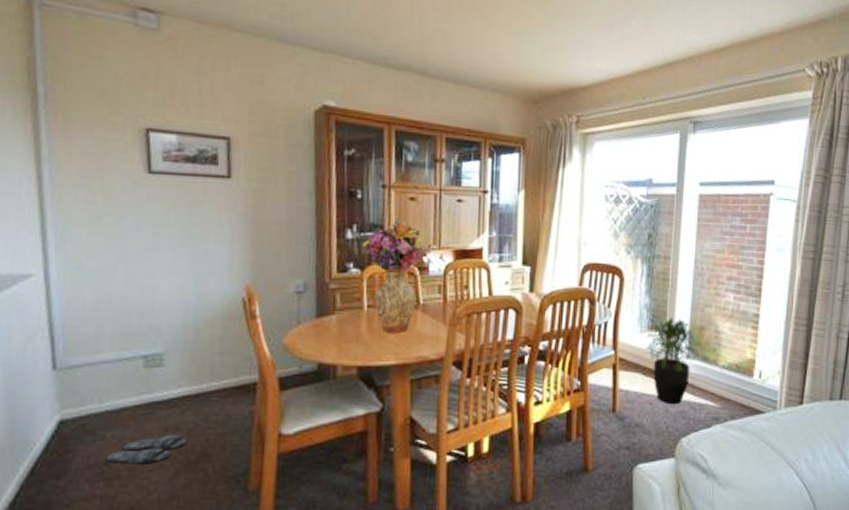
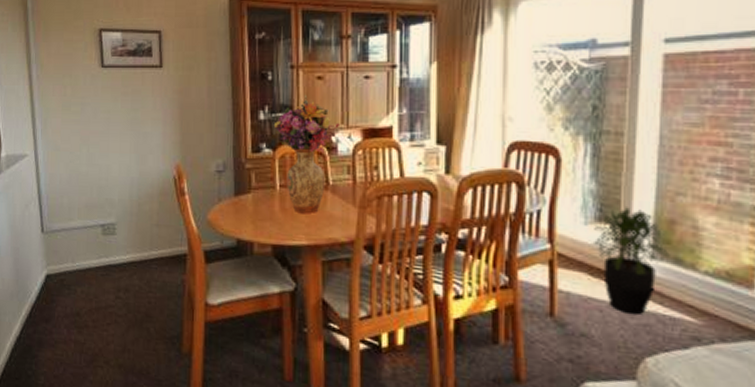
slippers: present [105,434,187,464] -> none [77,294,134,319]

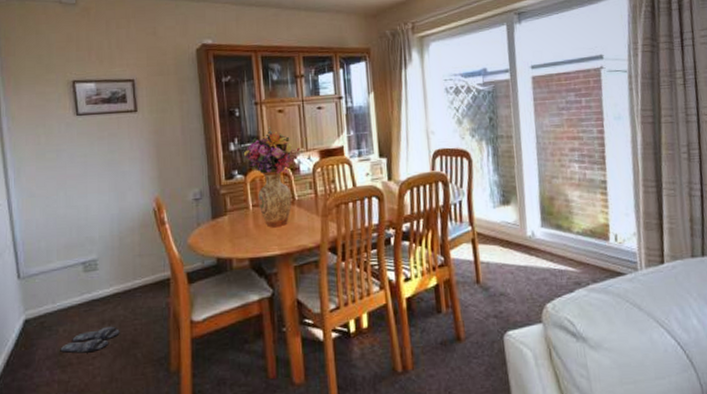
slippers: none [77,294,134,319] -> present [60,326,120,353]
potted plant: present [594,207,670,316] -> none [500,191,553,273]

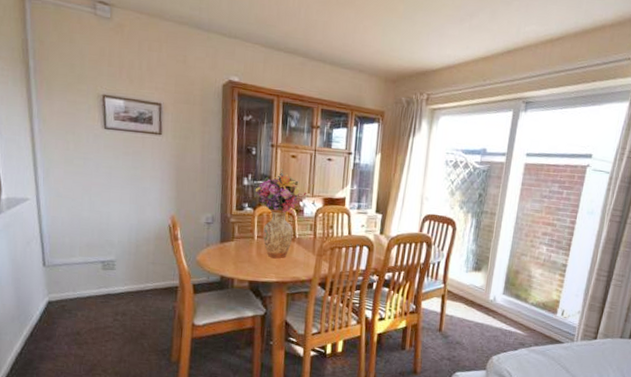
slippers: present [60,326,120,353] -> none [78,317,131,337]

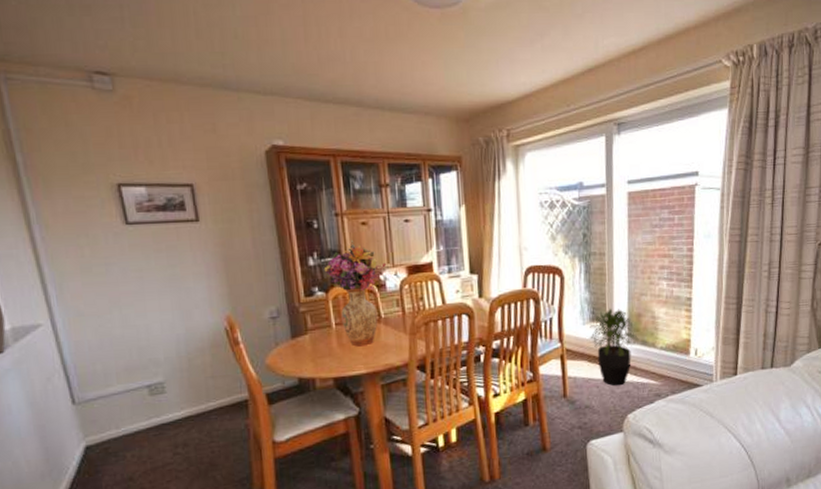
potted plant: none [470,262,514,330] -> present [589,308,639,386]

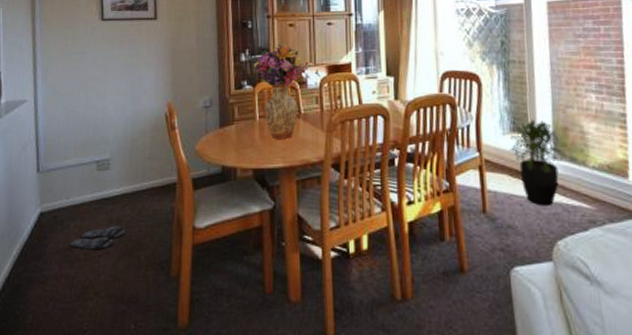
slippers: none [129,449,196,478] -> present [69,226,126,250]

